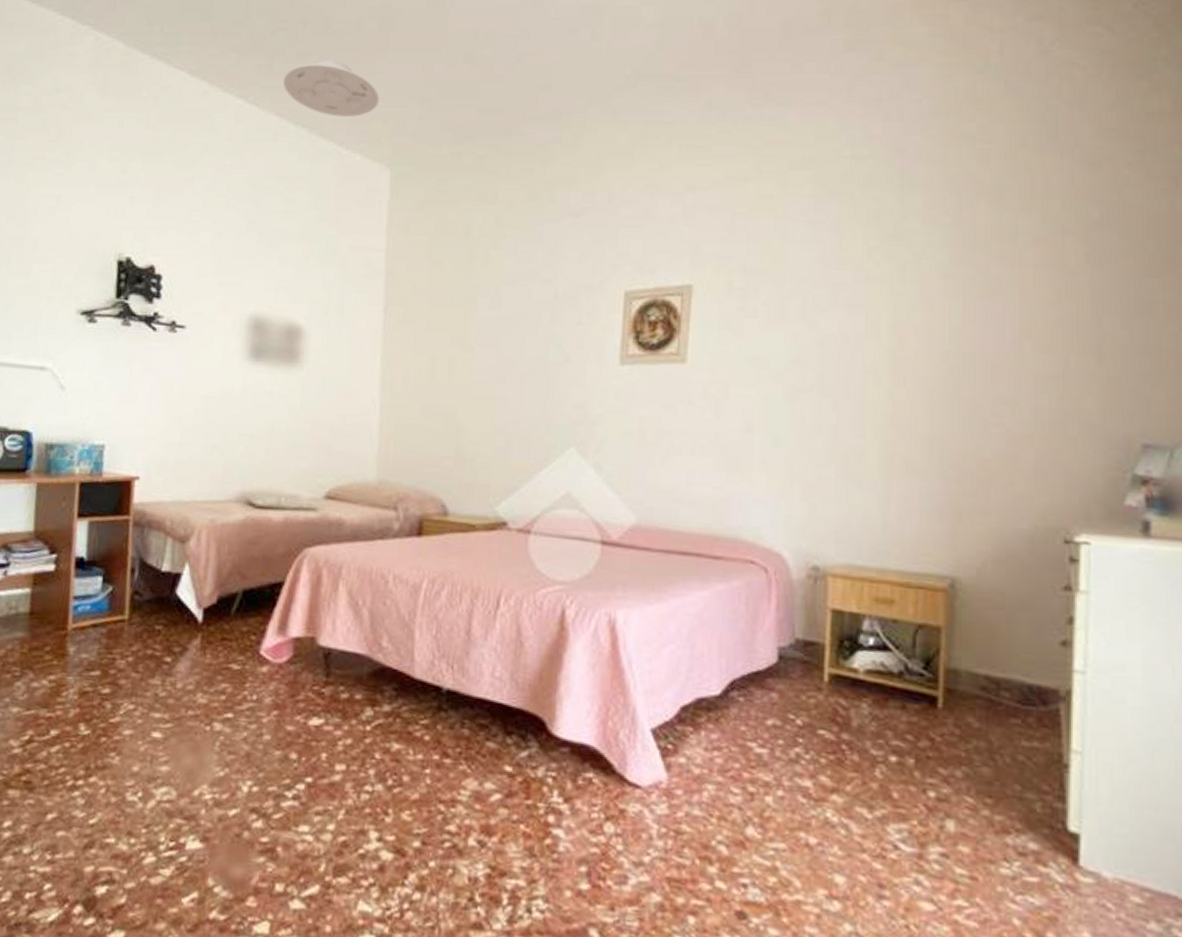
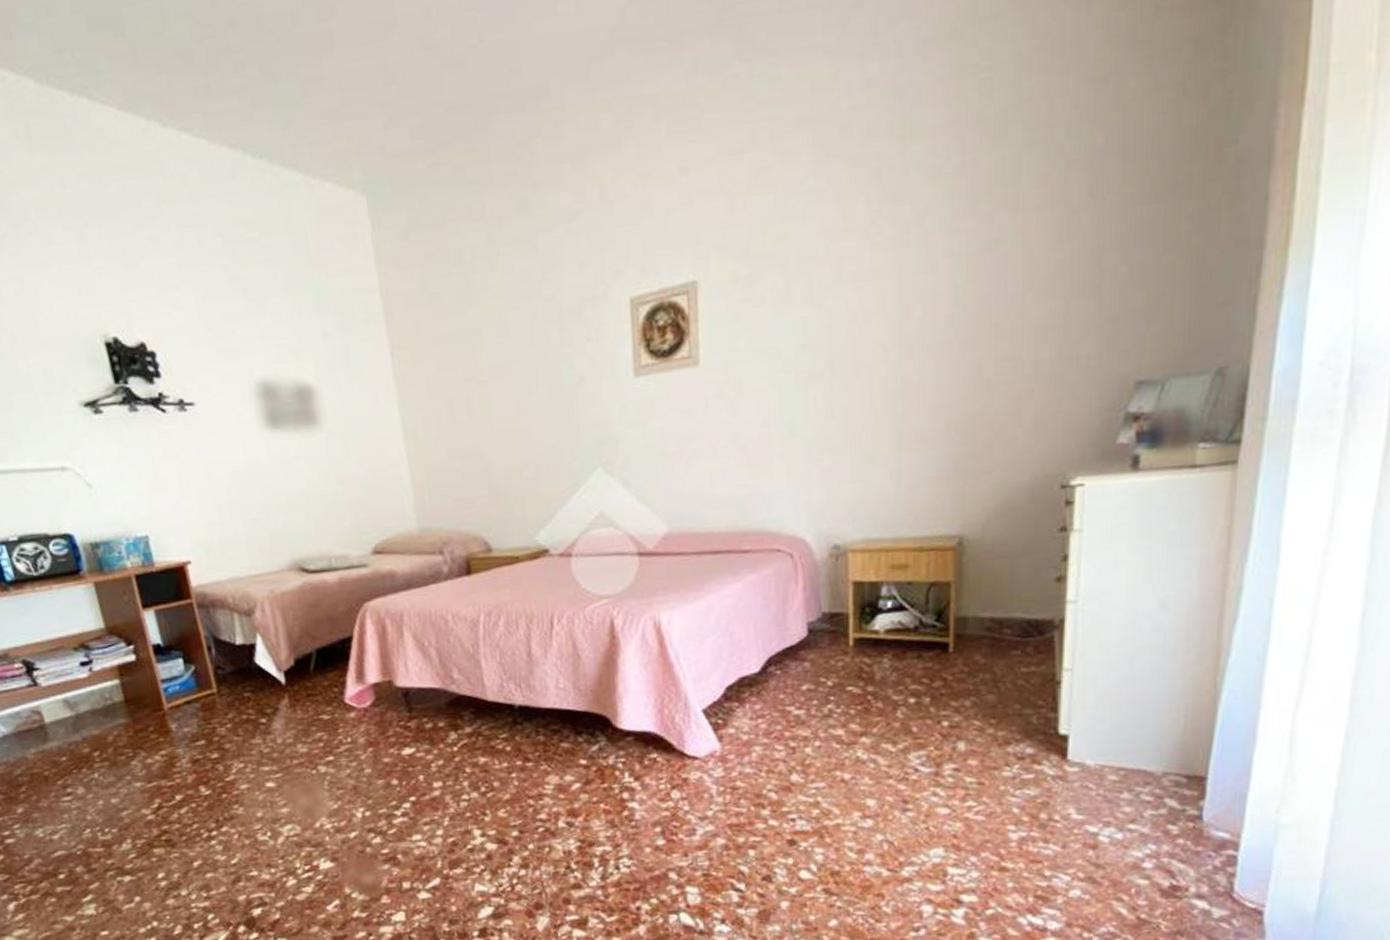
ceiling light fixture: present [283,59,380,117] -> none [225,67,338,140]

